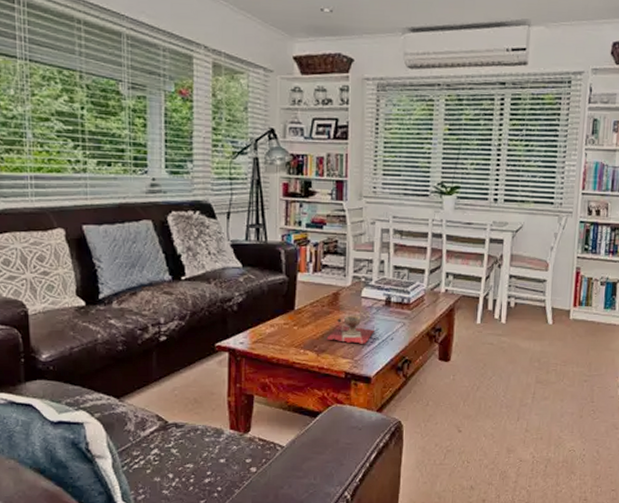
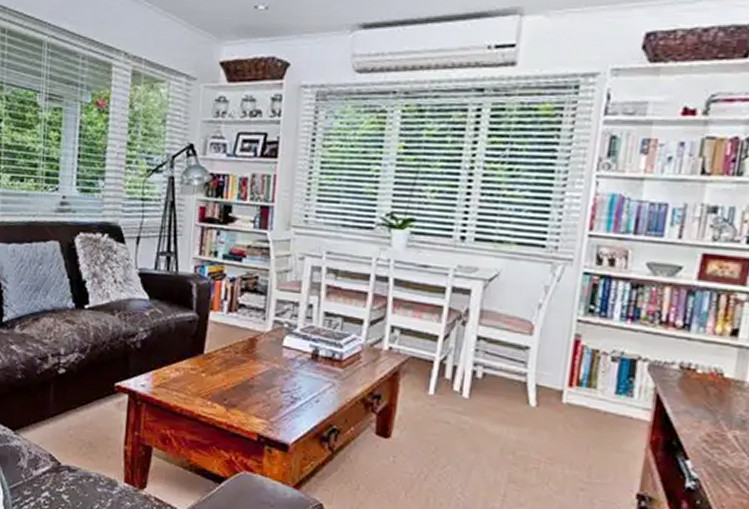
decorative bowl: present [326,315,376,344] -> none [238,366,298,404]

